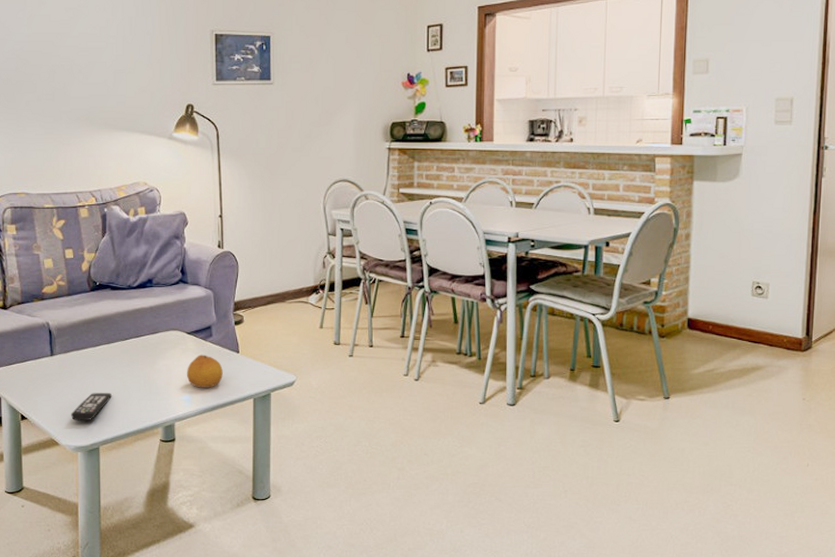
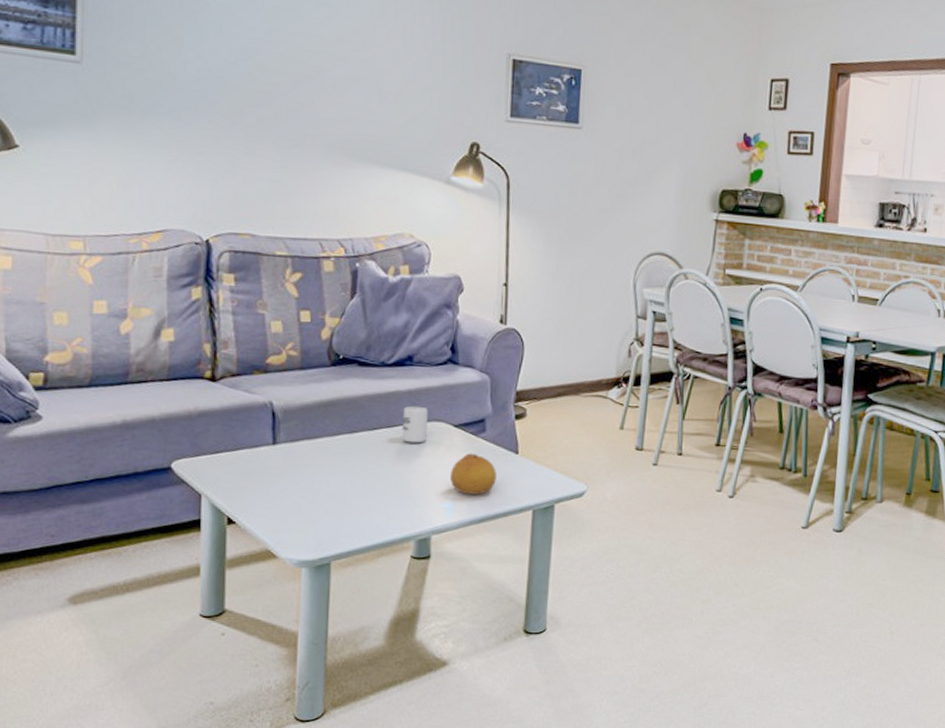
remote control: present [71,393,112,421] -> none [295,494,351,530]
cup: none [147,319,167,349] -> present [402,405,428,444]

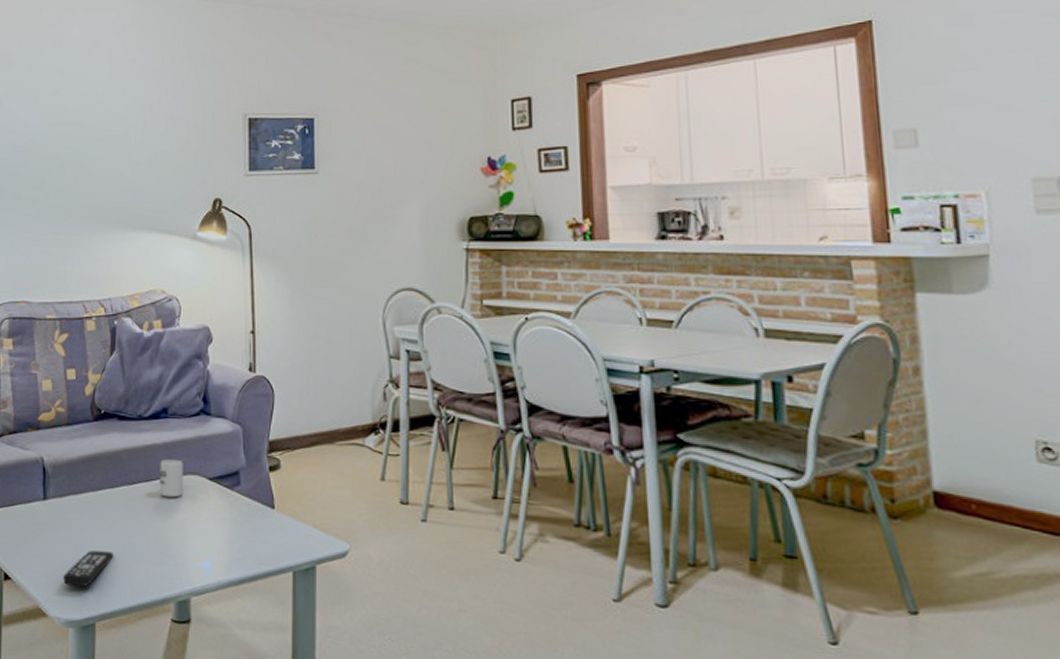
remote control: none [295,494,351,530] -> present [63,550,113,588]
fruit: present [450,453,497,495] -> none [208,508,253,554]

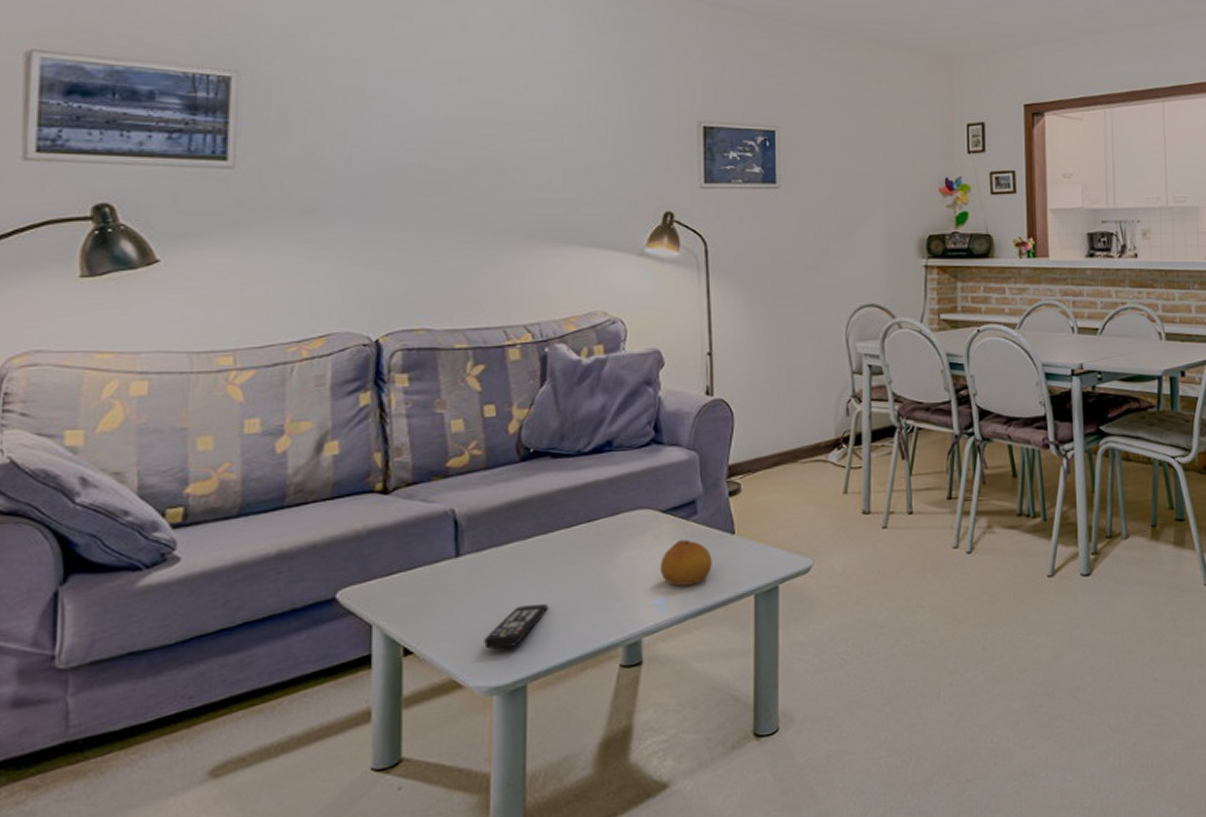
cup: present [159,458,183,498] -> none [604,494,632,537]
fruit: none [208,508,253,554] -> present [661,539,712,586]

